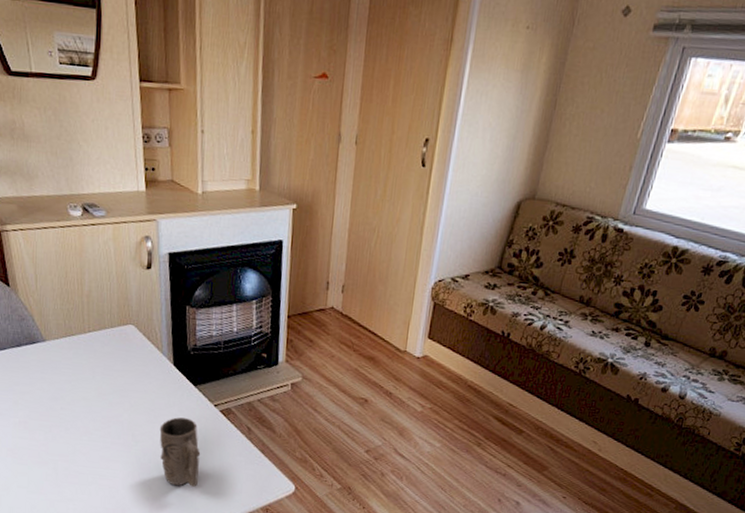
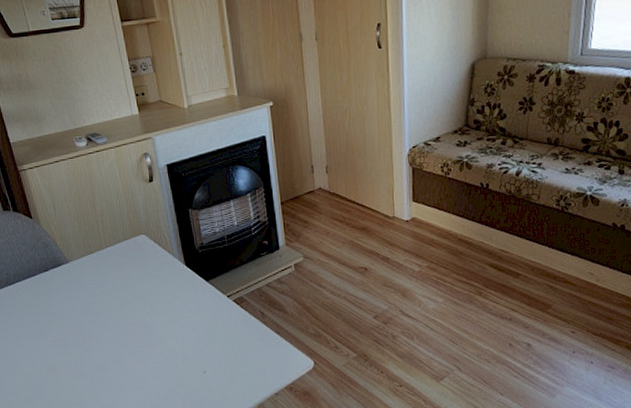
mug: present [159,417,201,488] -> none [181,312,223,378]

